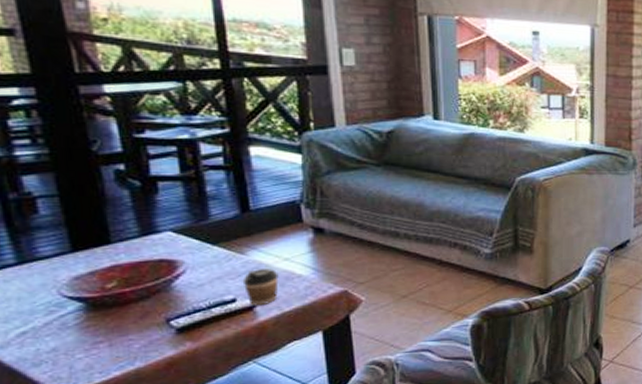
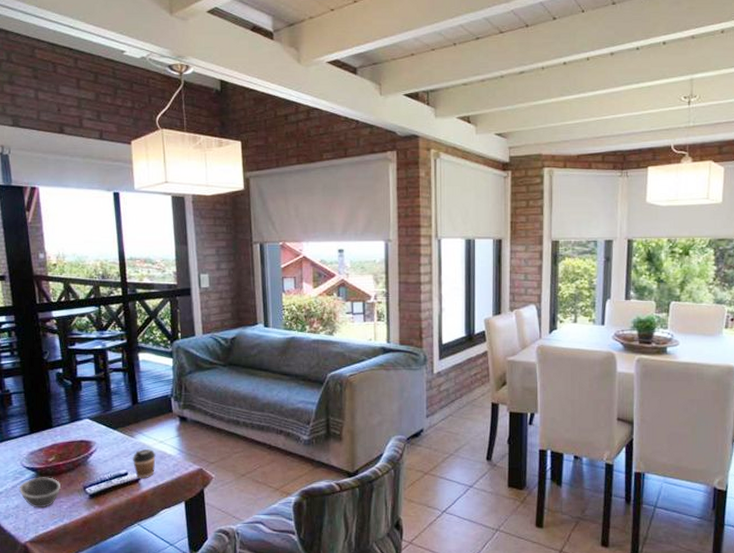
bowl: none [57,308,128,350] -> present [19,477,60,509]

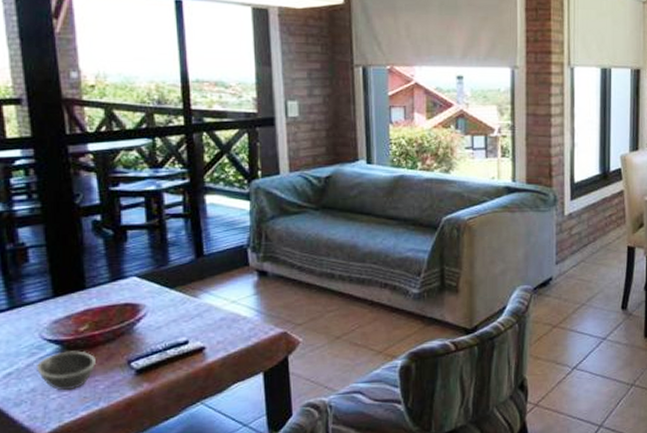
coffee cup: present [132,448,156,479] -> none [194,310,226,348]

